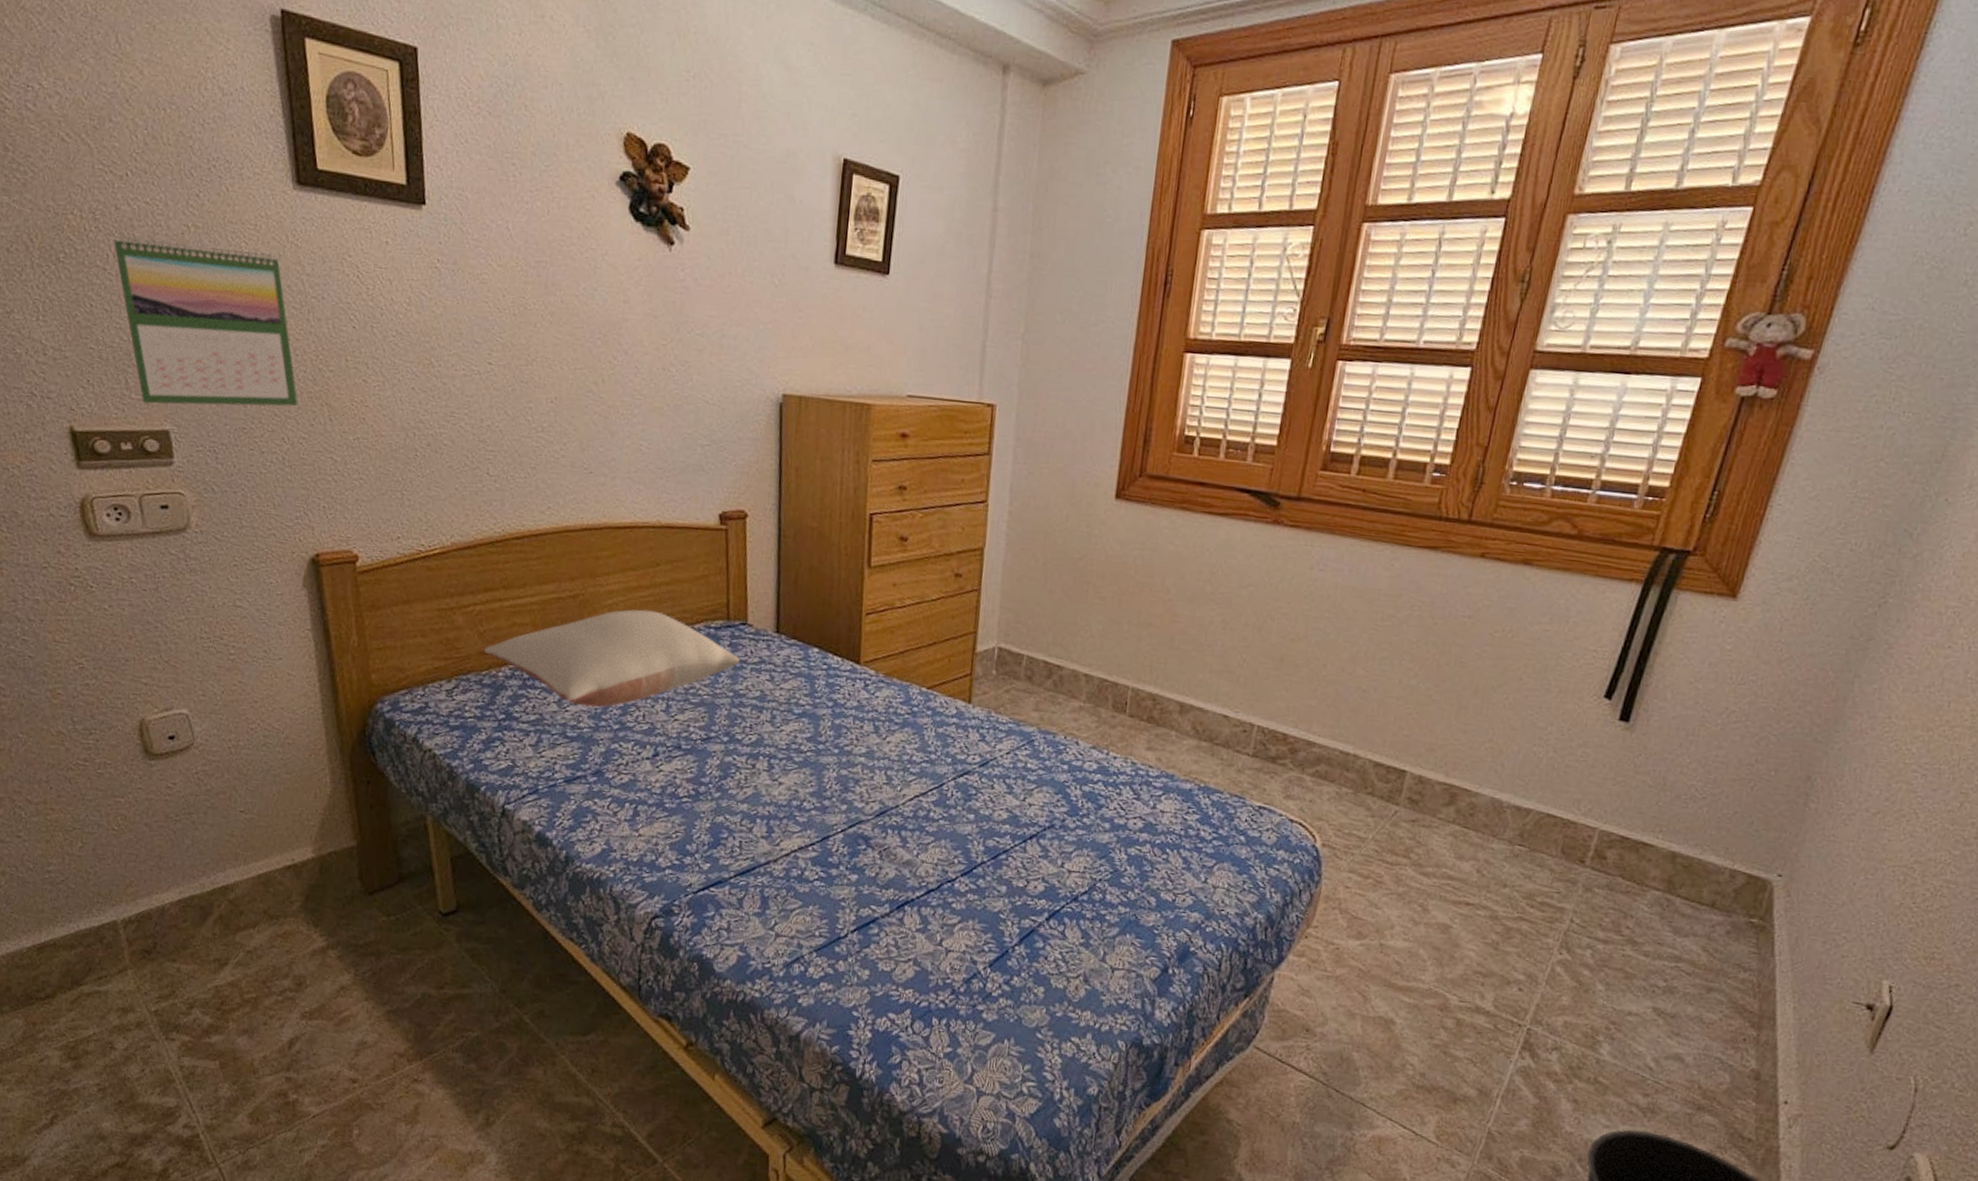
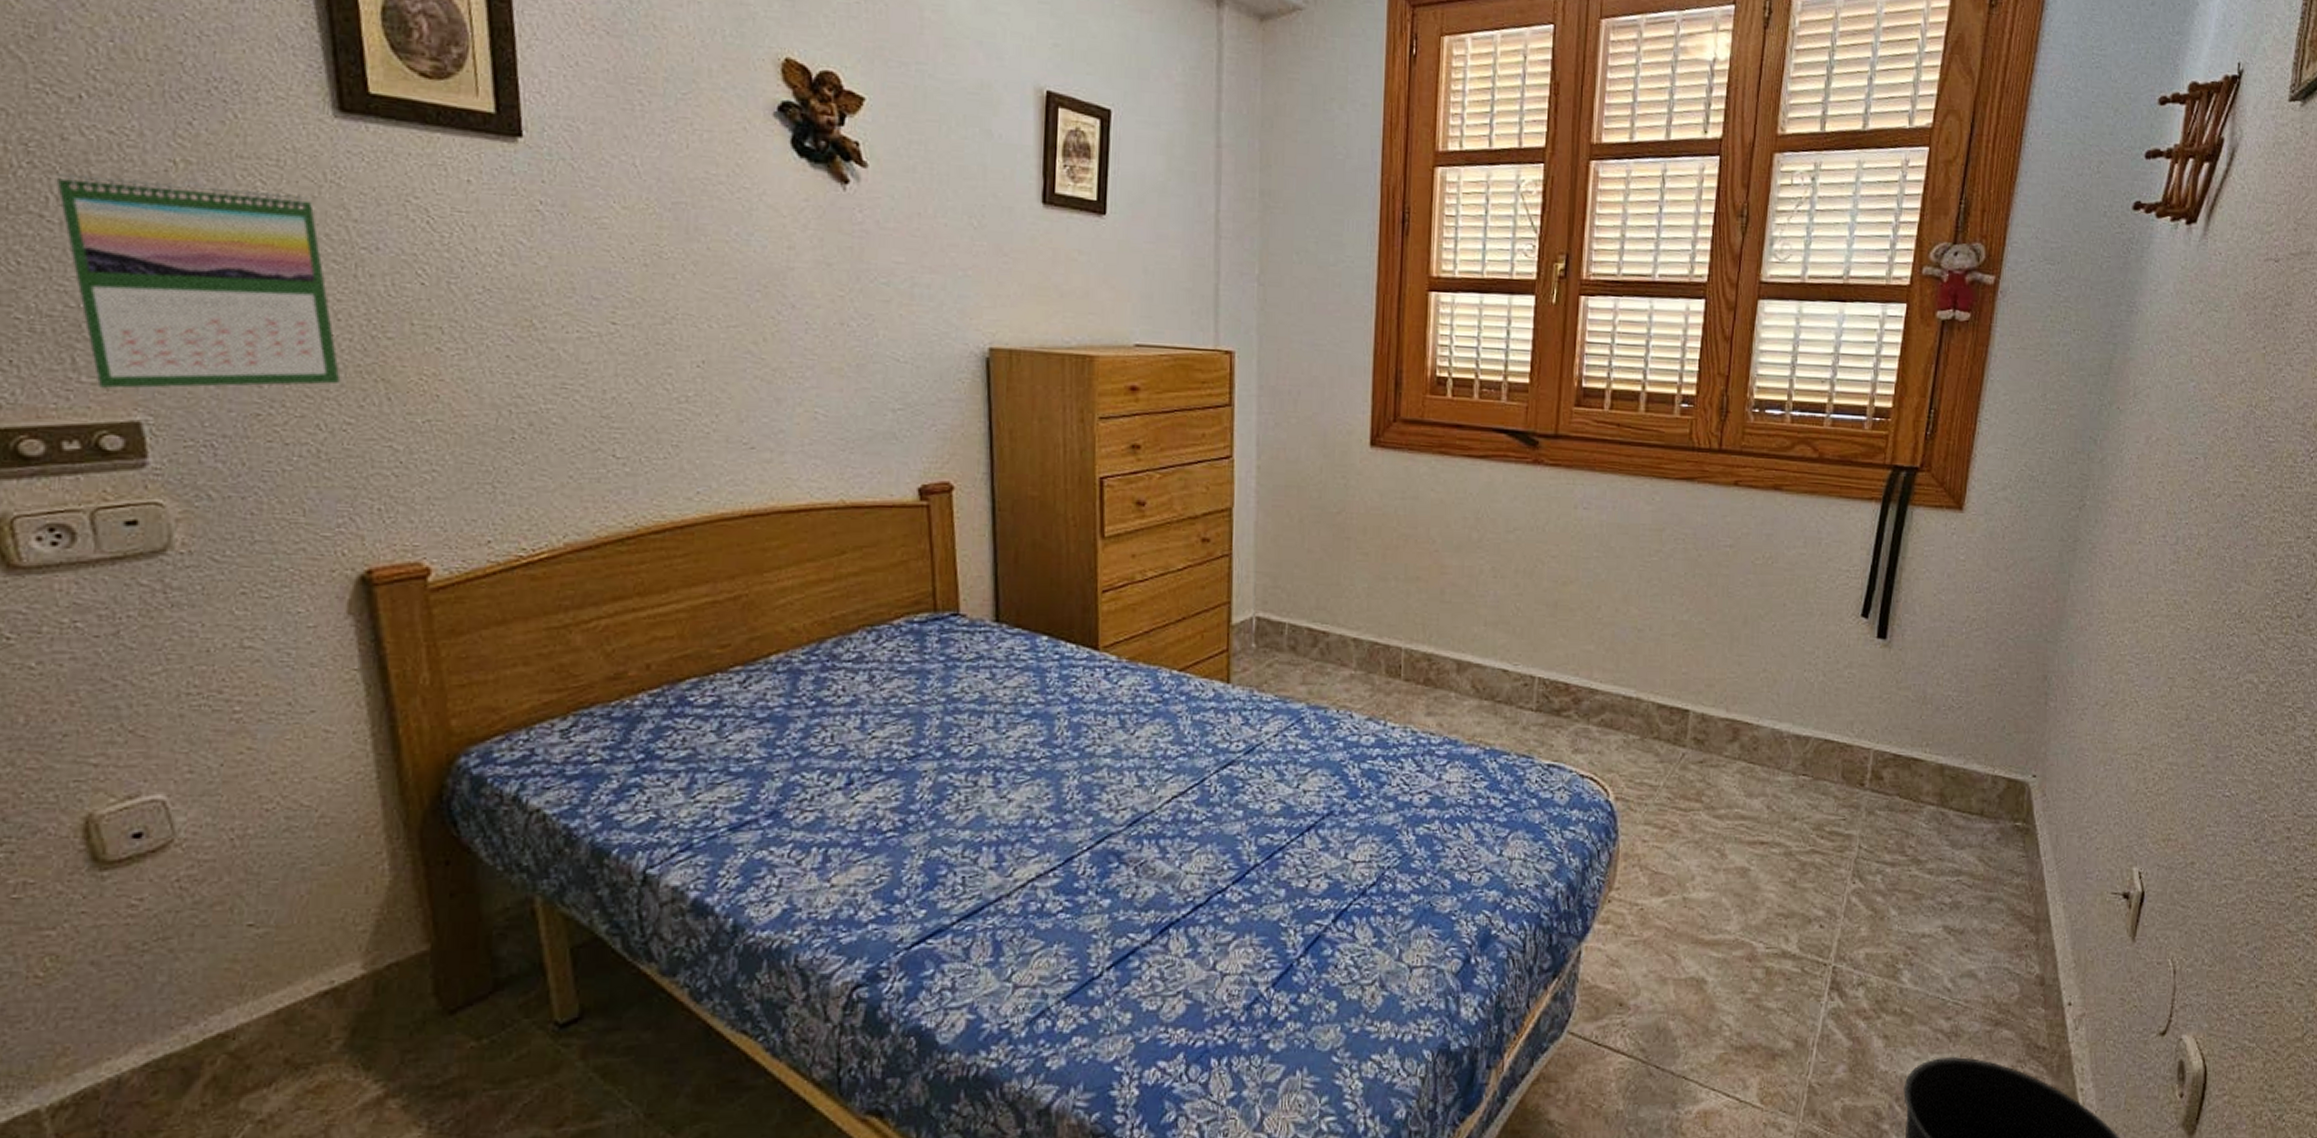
pillow: present [484,609,740,708] -> none [613,607,951,733]

